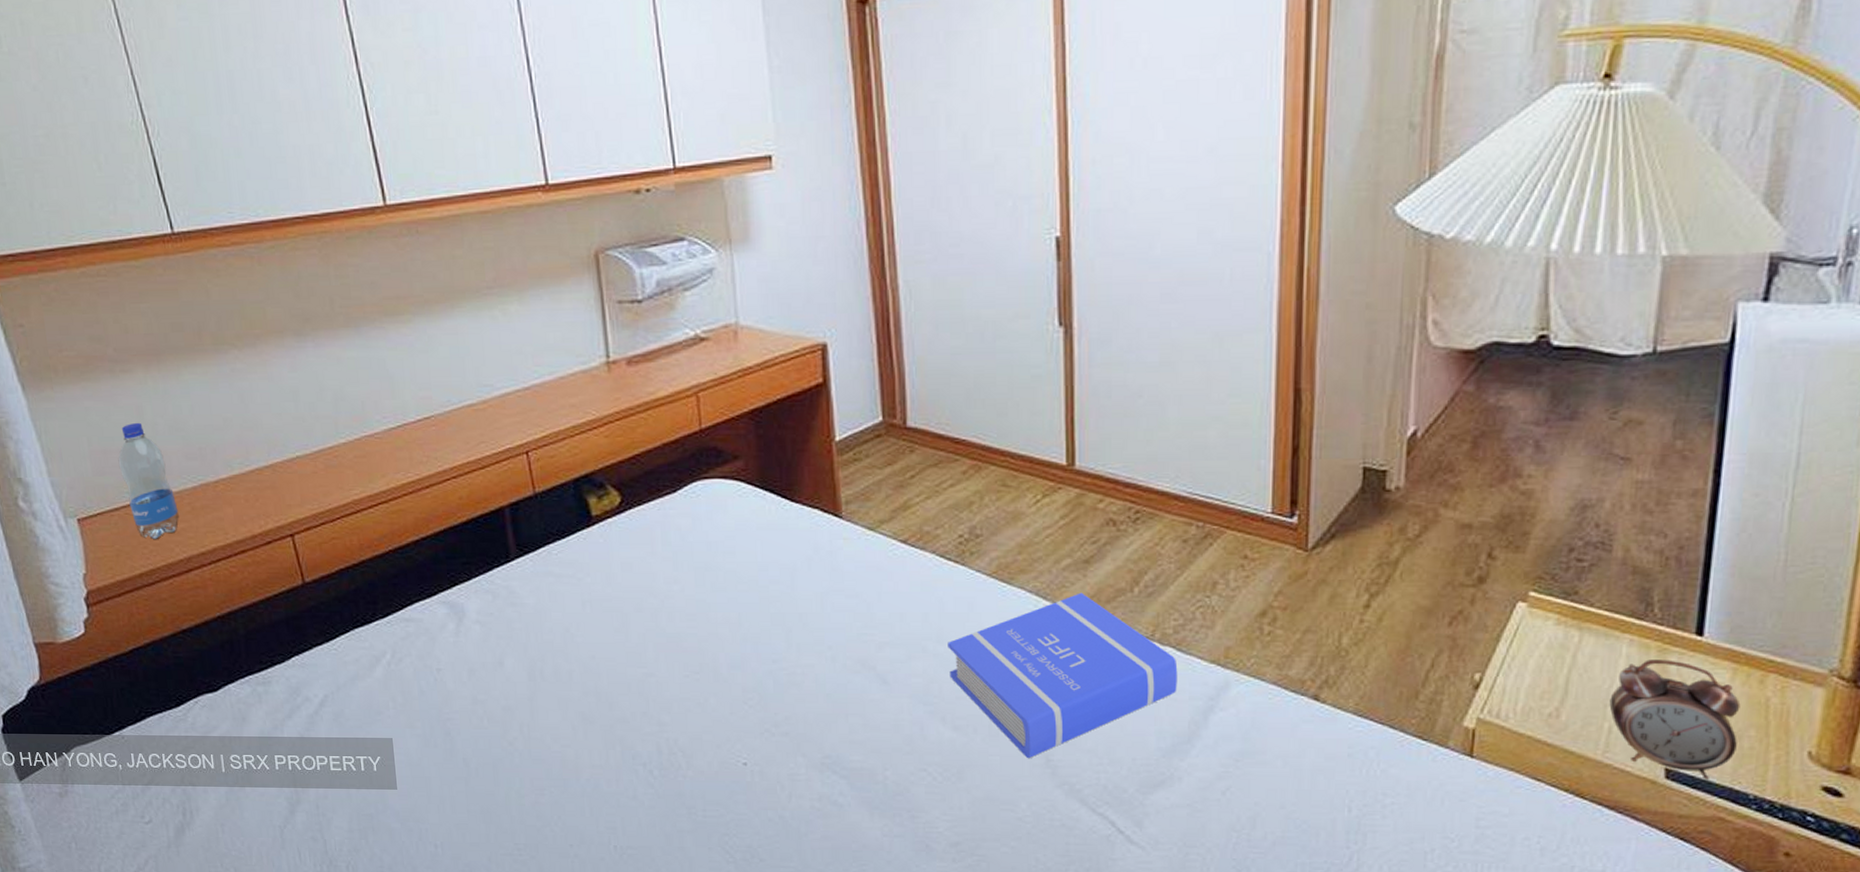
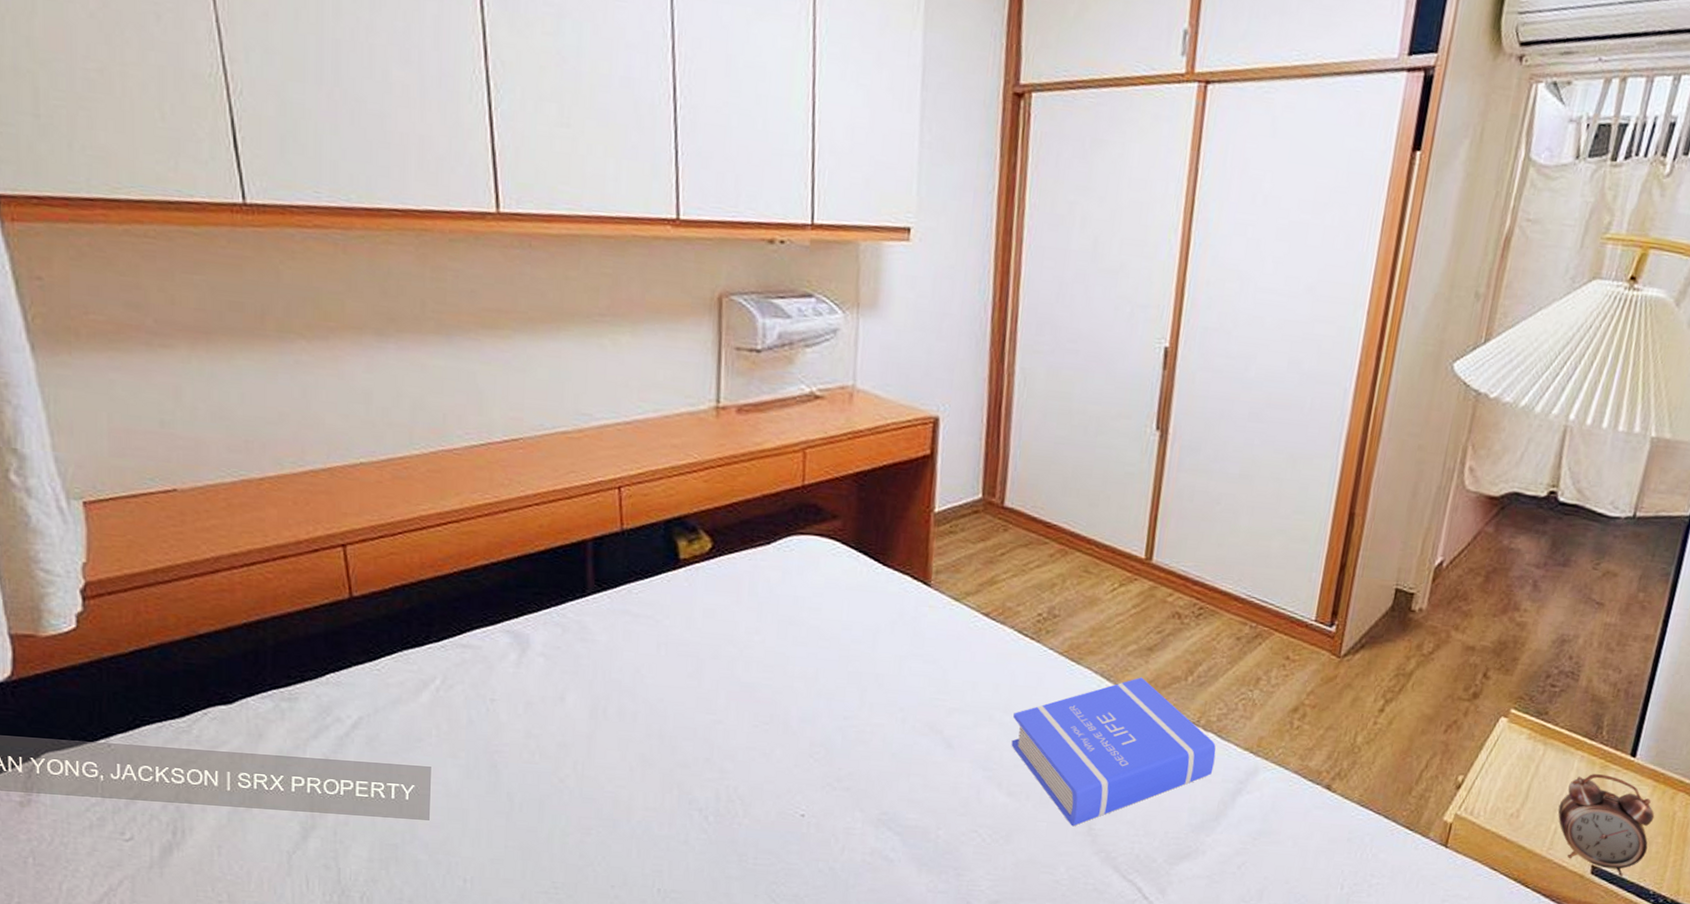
bottle: present [118,422,179,540] -> none [143,403,211,535]

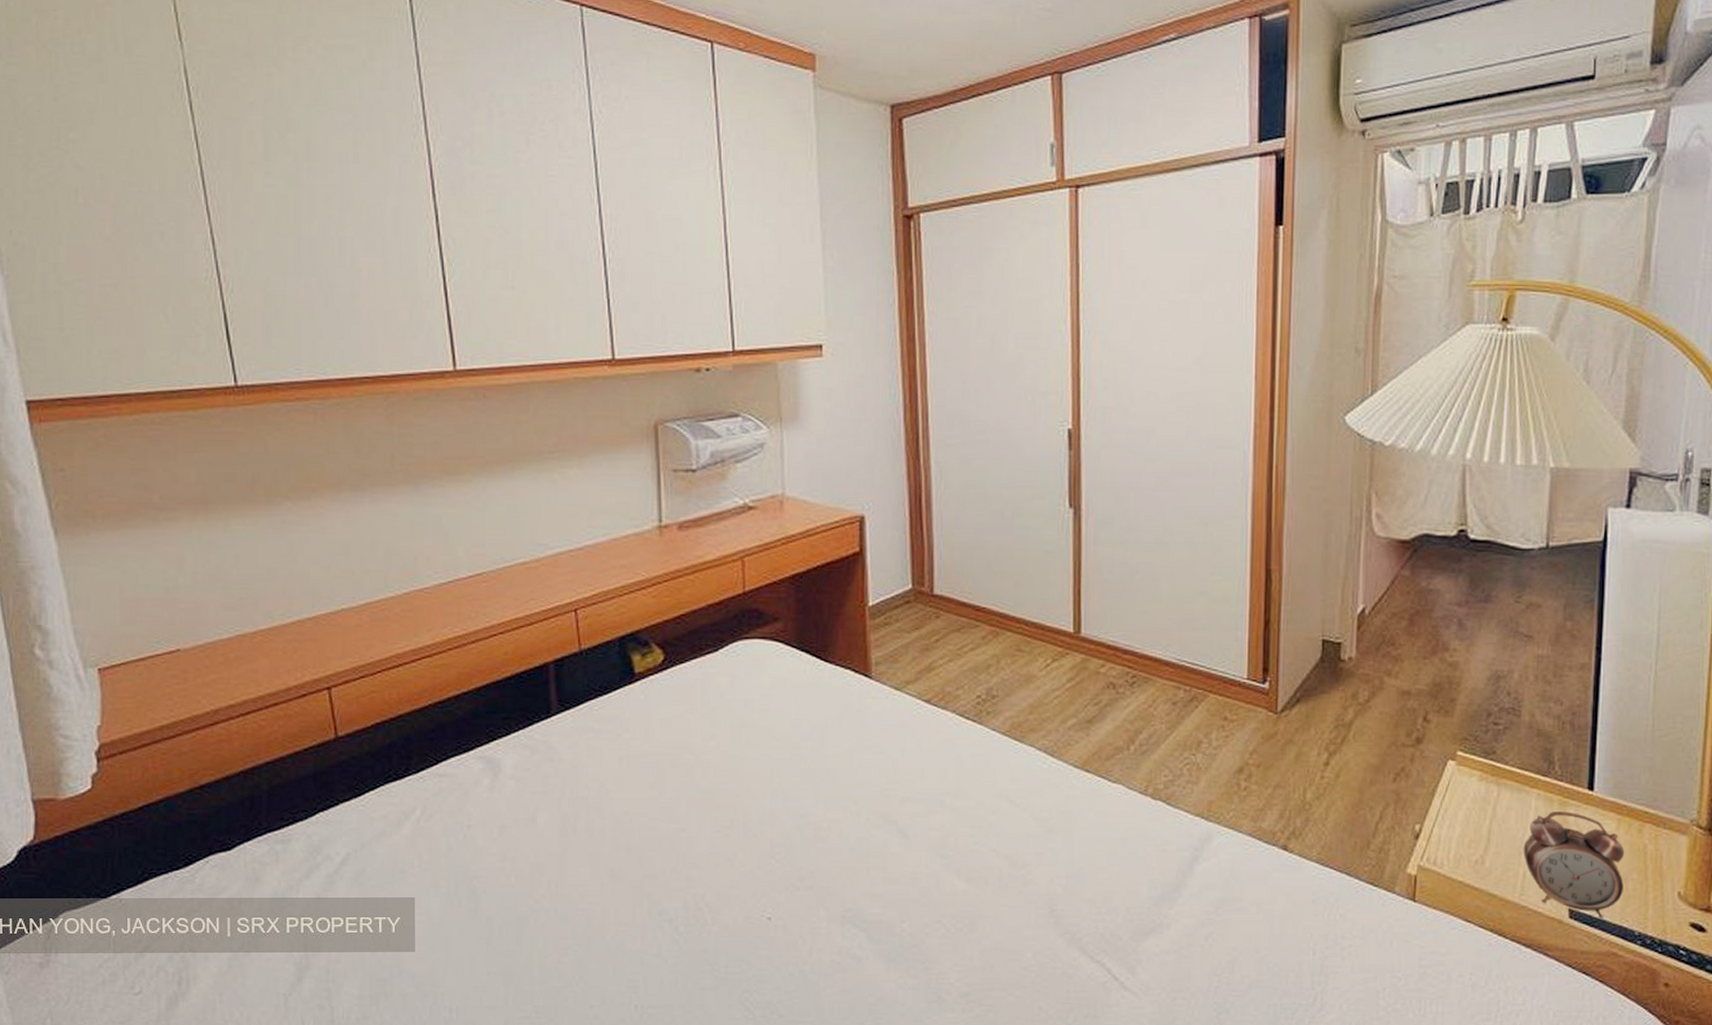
book: present [1011,677,1216,827] -> none [964,750,1167,909]

